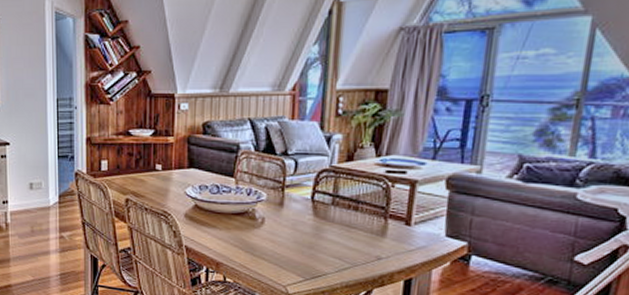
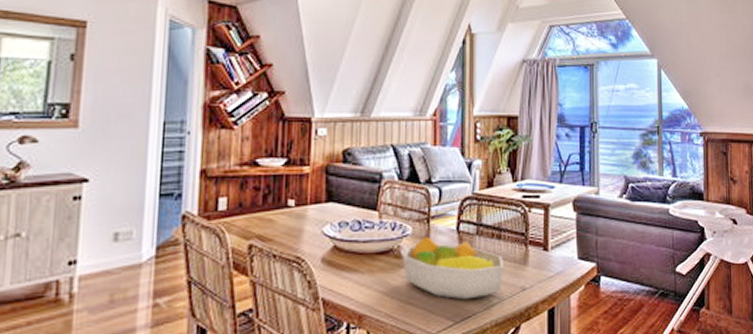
fruit bowl: none [257,203,360,262] -> present [402,236,505,300]

